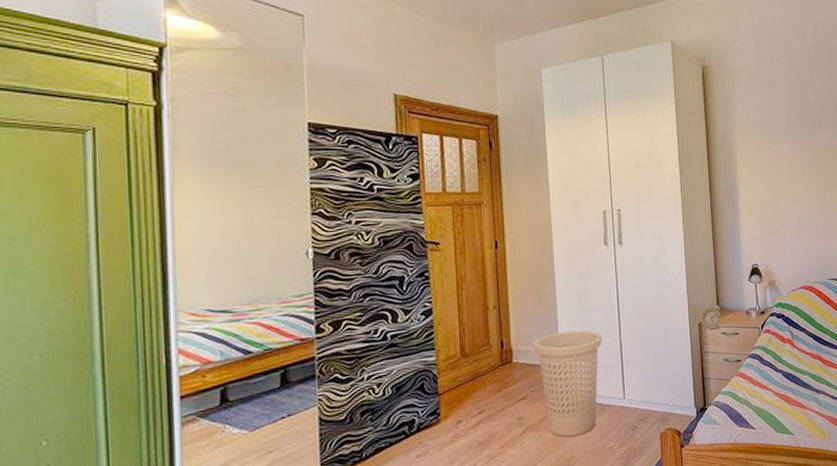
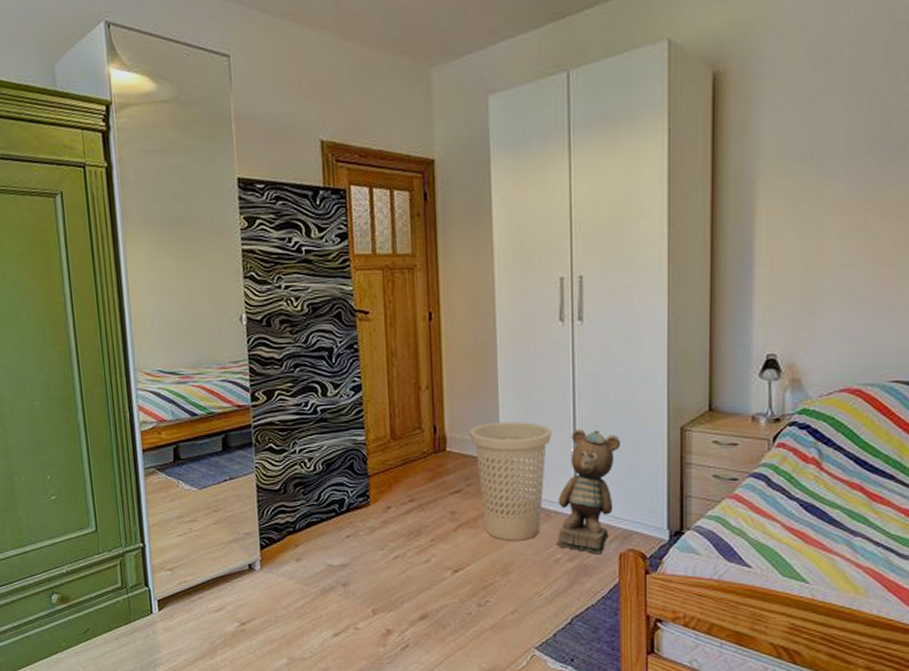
teddy bear: none [609,332,657,438] -> present [555,428,621,555]
alarm clock: present [701,300,722,329] -> none [684,399,715,436]

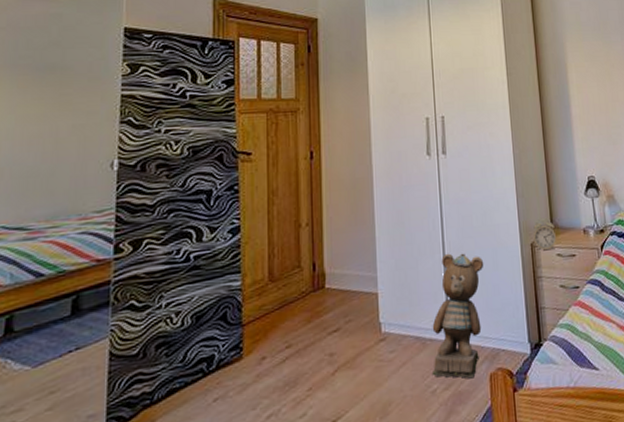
laundry basket: present [469,422,552,541] -> none [348,251,424,378]
alarm clock: none [684,399,715,436] -> present [533,217,557,250]

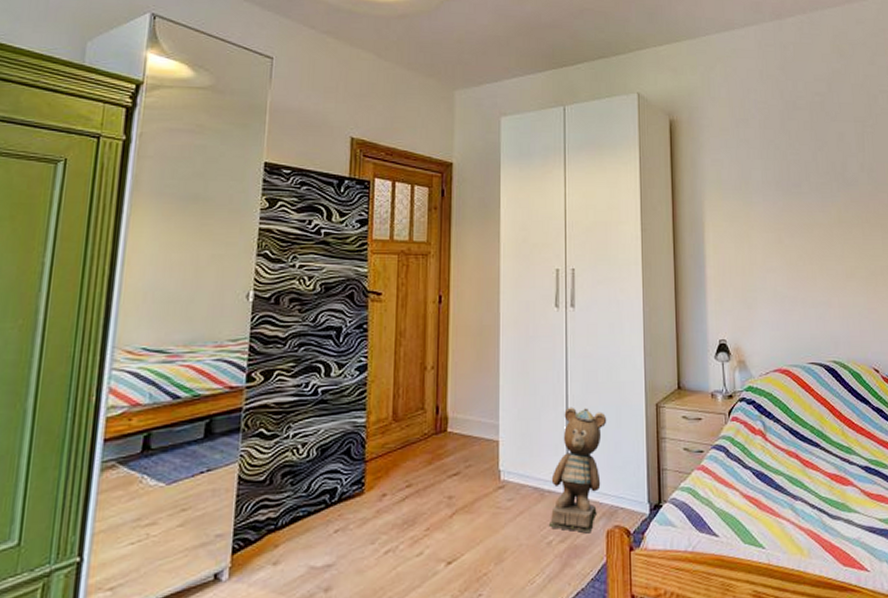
alarm clock: present [533,217,557,250] -> none [659,378,683,412]

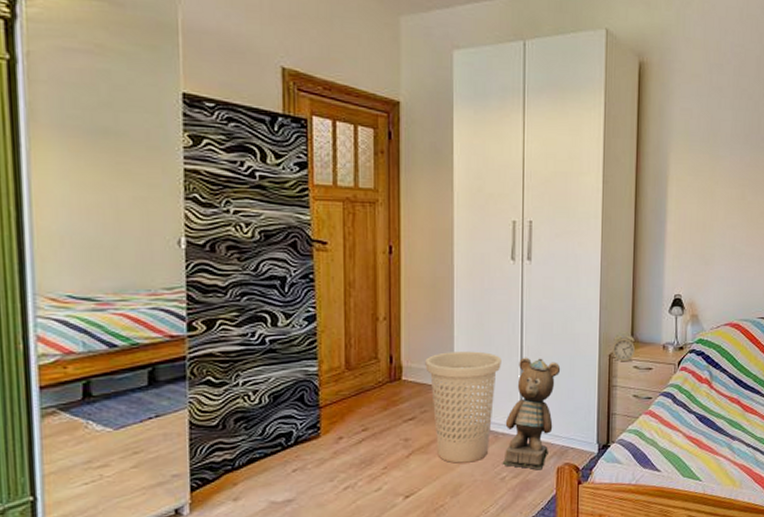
laundry basket: none [471,401,547,525] -> present [425,351,501,464]
alarm clock: none [659,378,683,412] -> present [612,331,636,362]

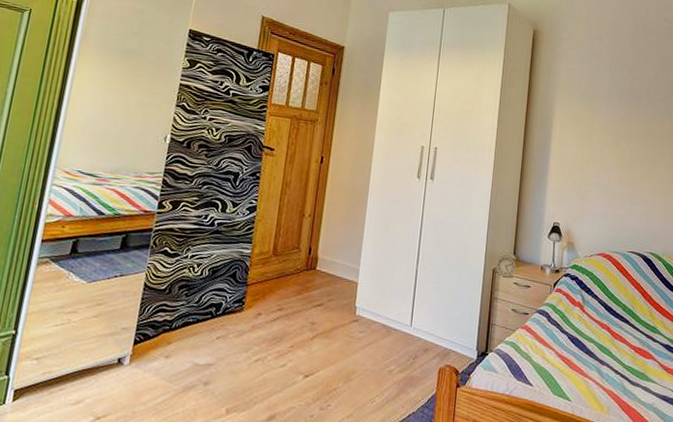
laundry basket: present [425,351,501,464] -> none [337,250,401,352]
teddy bear: present [502,357,561,470] -> none [391,262,450,368]

